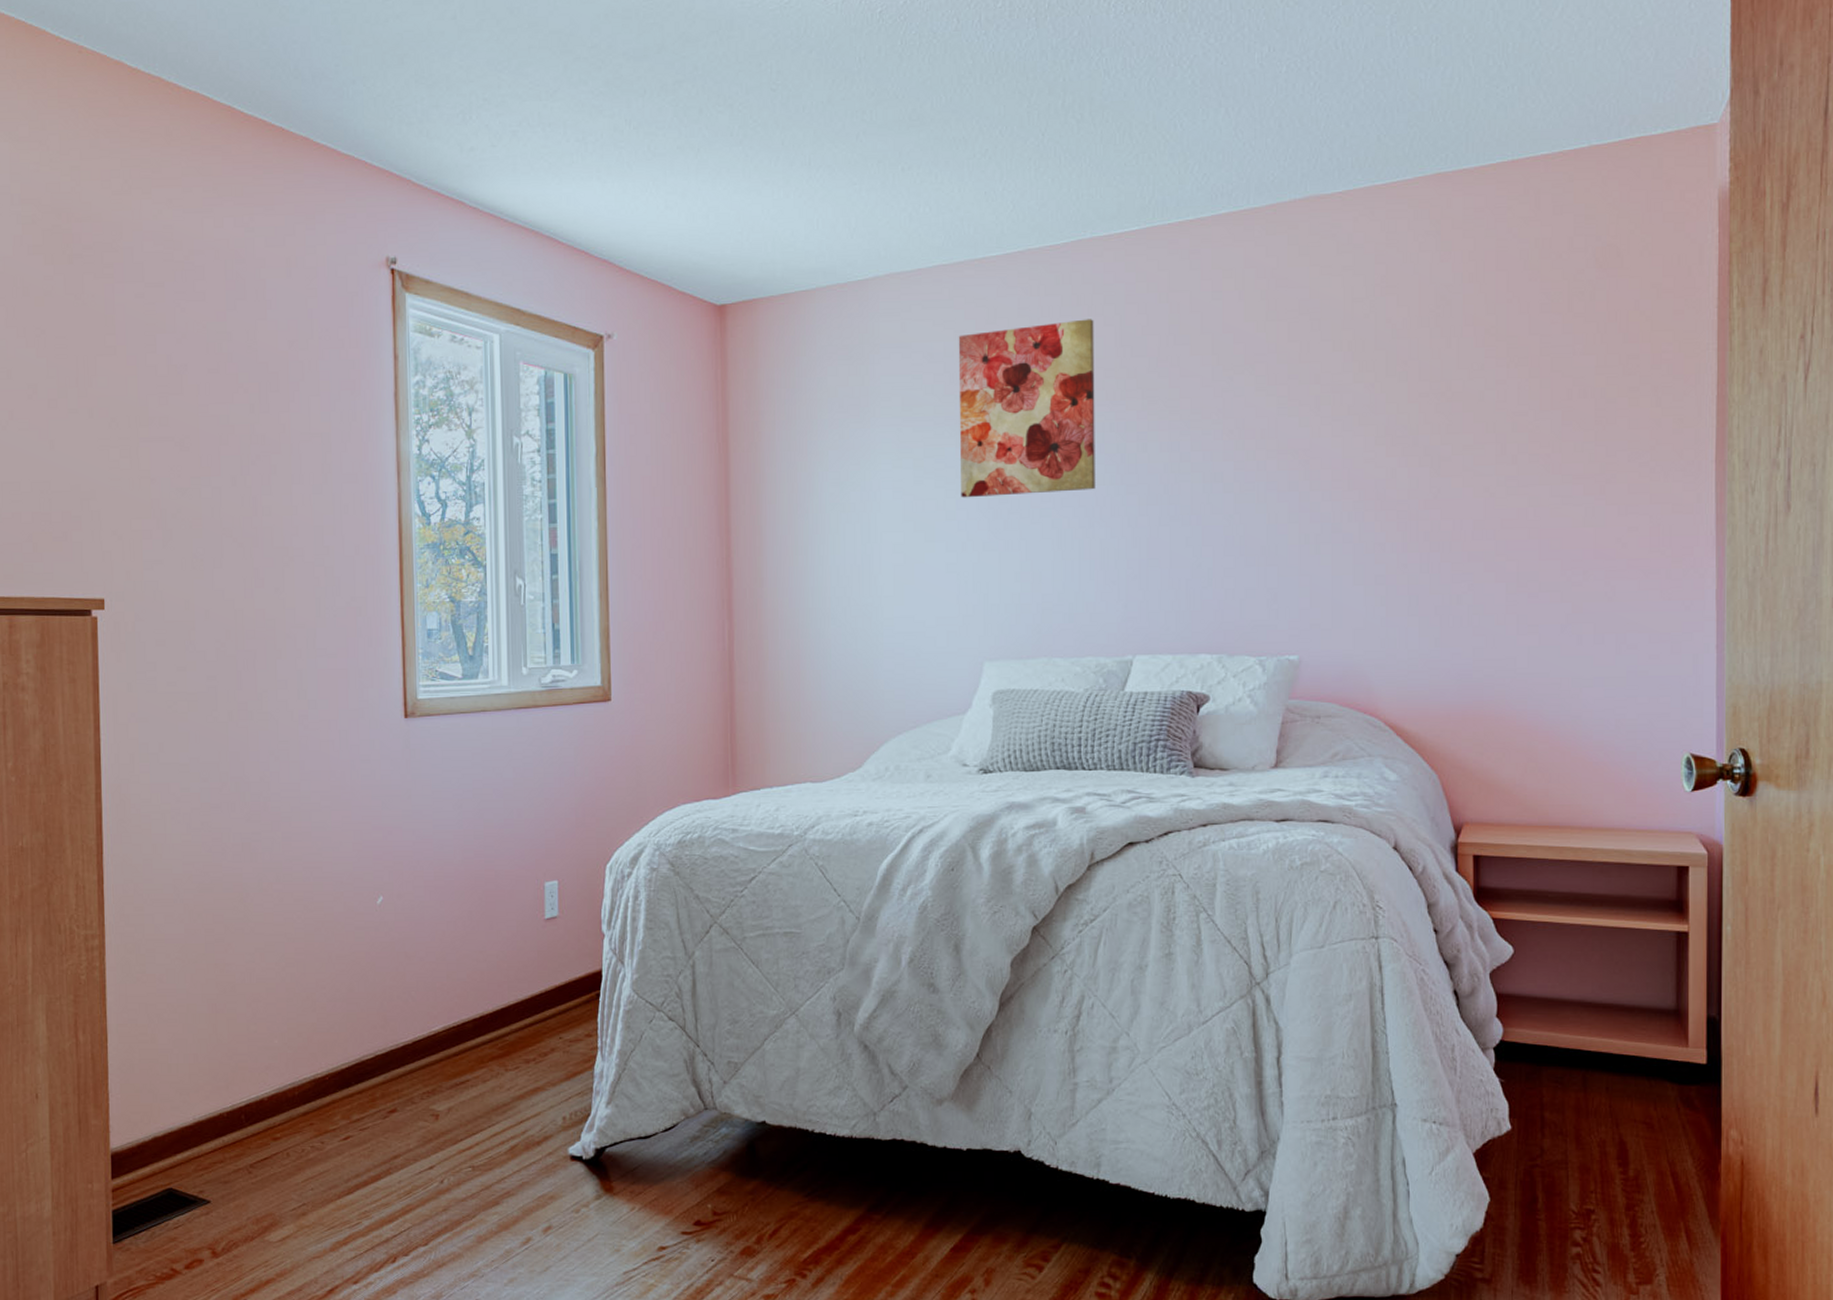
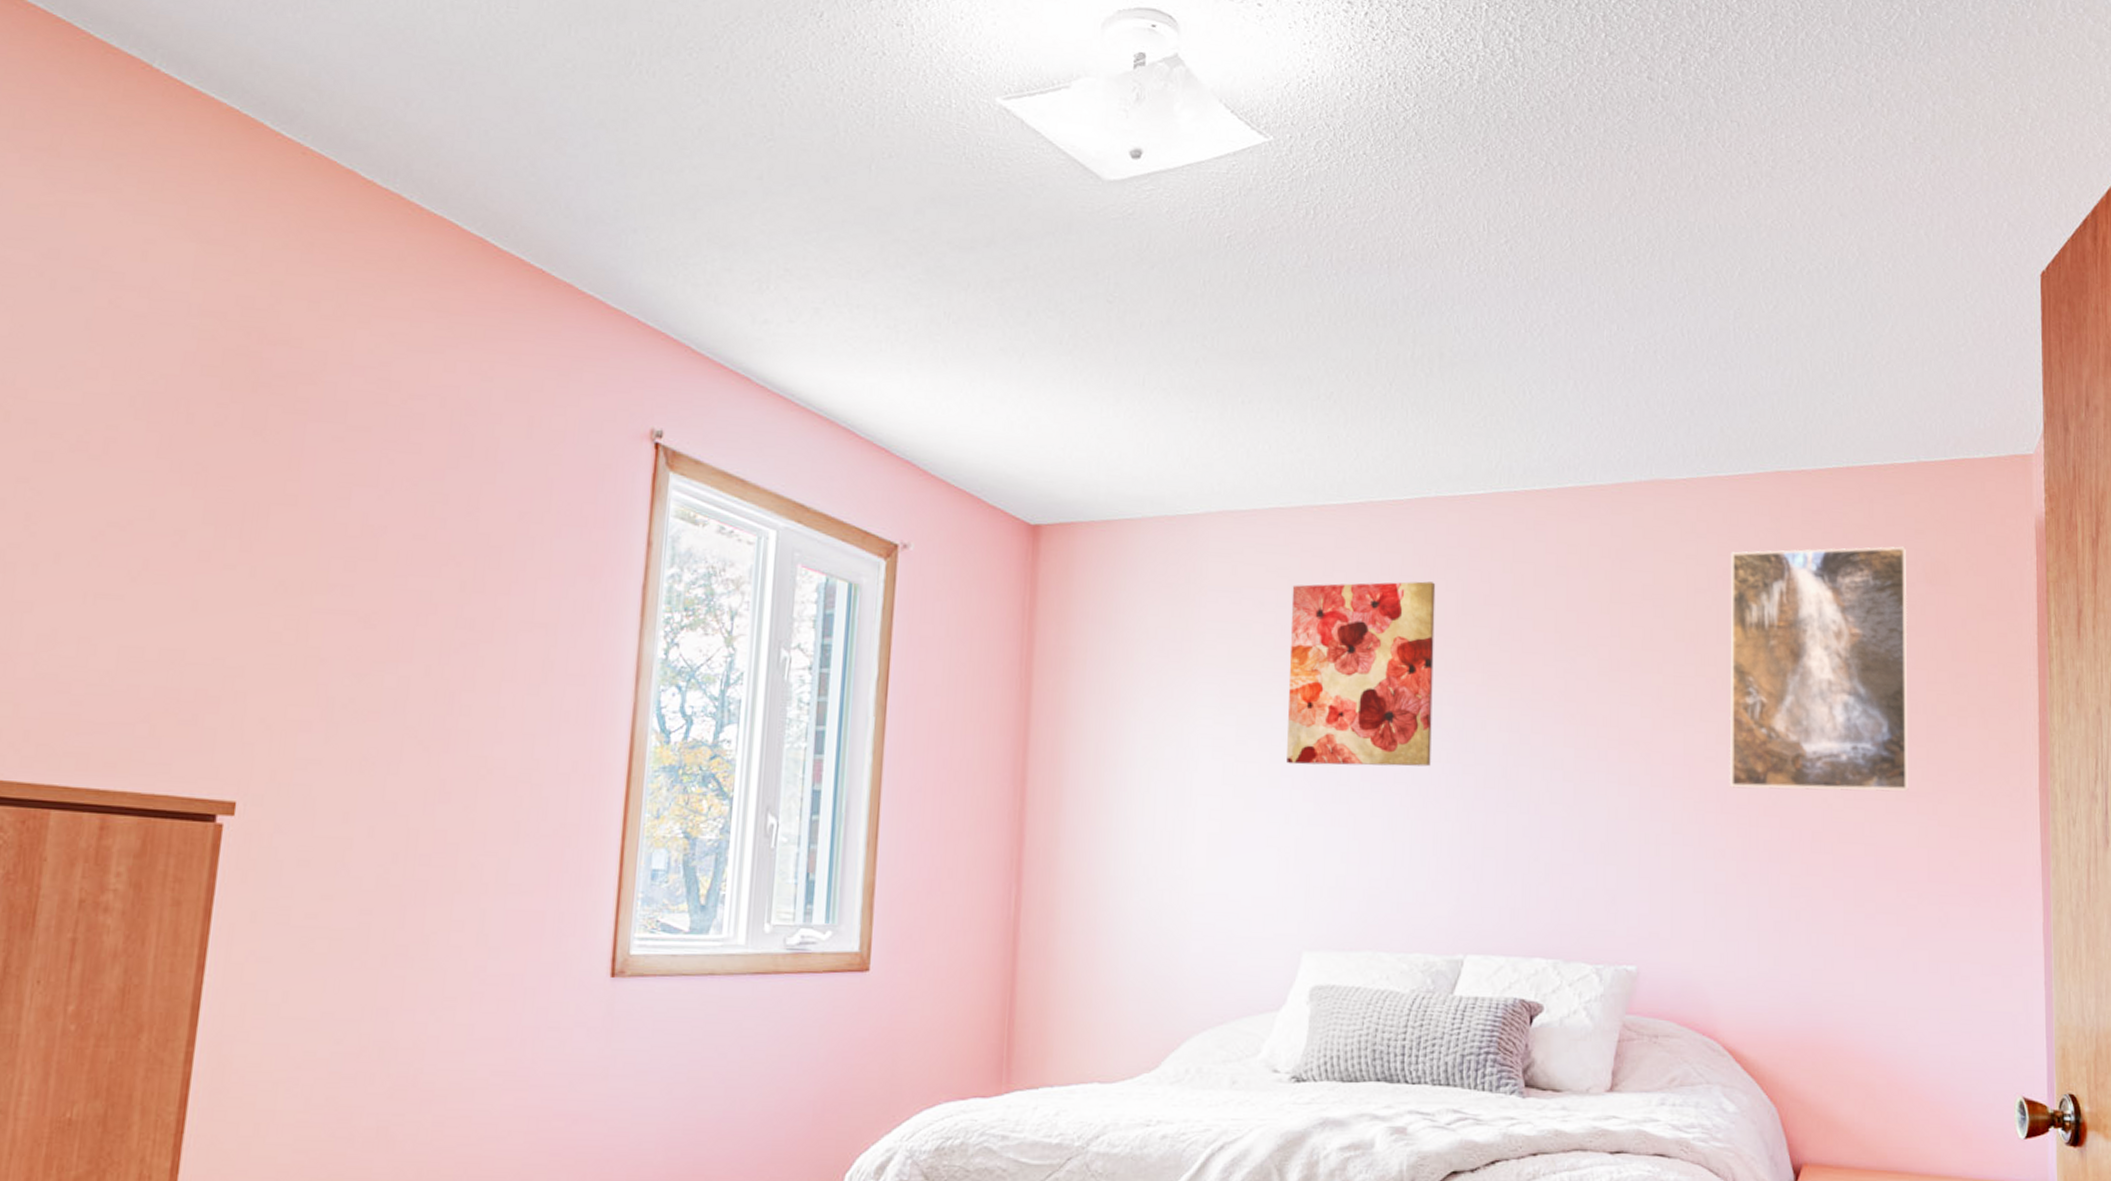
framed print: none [1388,234,1576,485] -> present [1729,546,1909,792]

